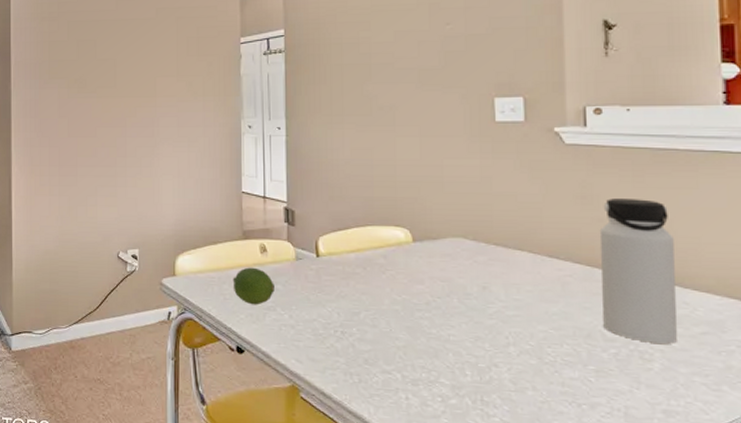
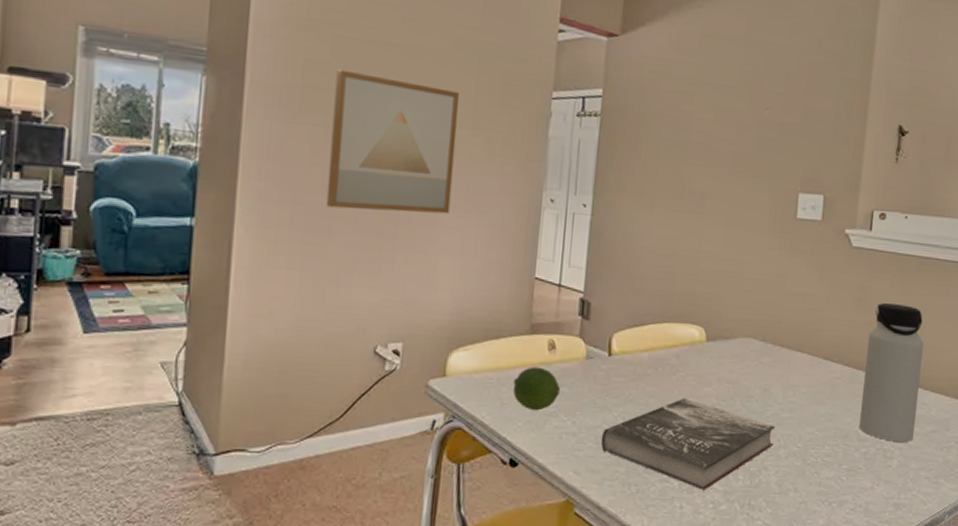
wall art: none [72,45,166,147] -> present [326,69,460,214]
book: none [318,294,502,384] -> present [600,397,776,490]

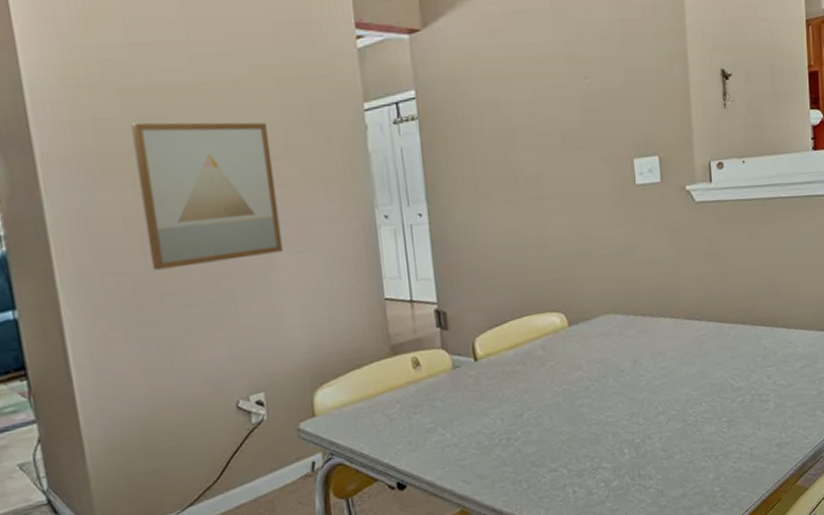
fruit: present [513,366,560,411] -> none [384,386,433,431]
book: present [600,397,776,490] -> none [483,385,653,472]
water bottle: present [859,302,924,442] -> none [725,249,785,386]

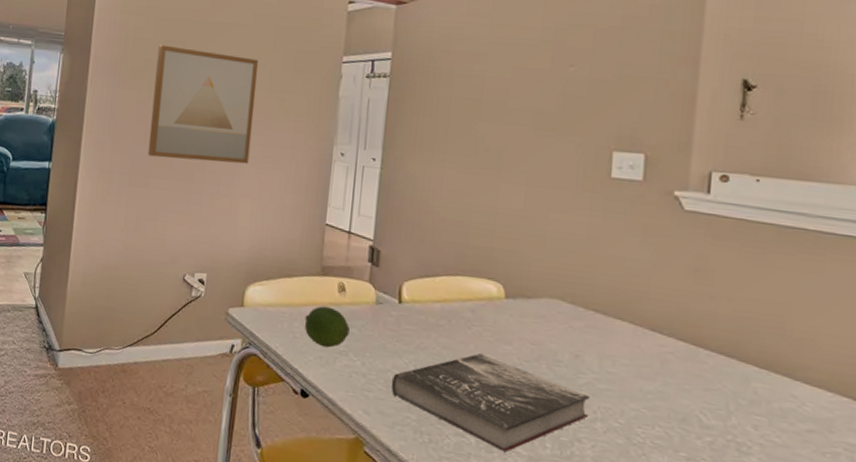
fruit: none [384,386,433,431] -> present [305,306,350,348]
book: none [483,385,653,472] -> present [391,352,591,453]

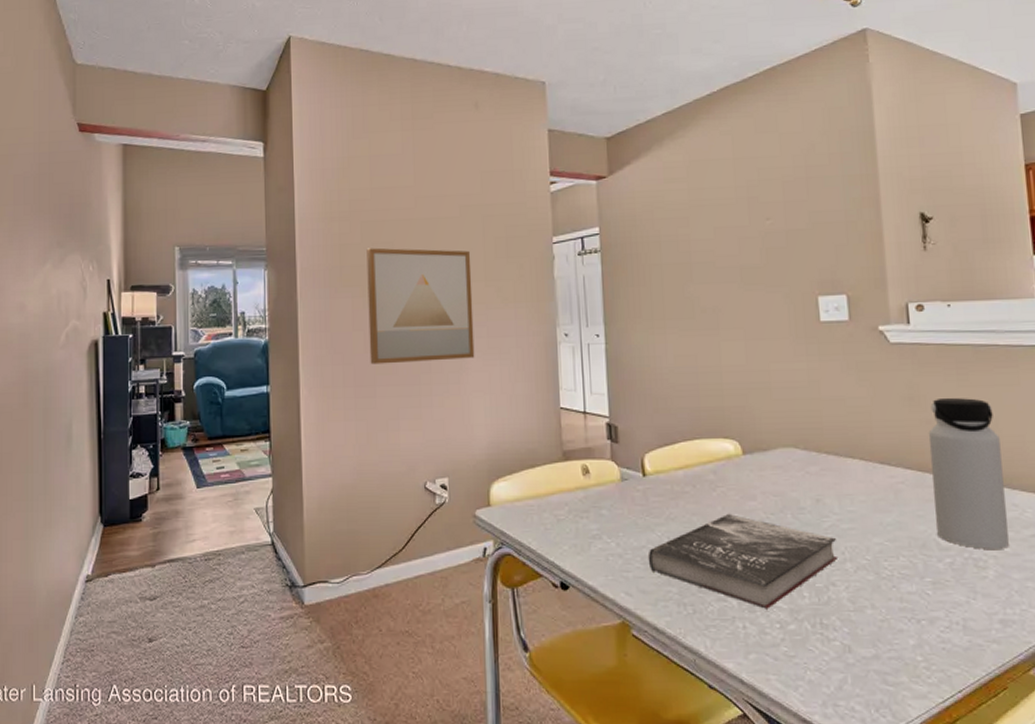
fruit: present [305,306,350,348] -> none [553,492,600,534]
water bottle: none [701,274,790,439] -> present [928,397,1009,549]

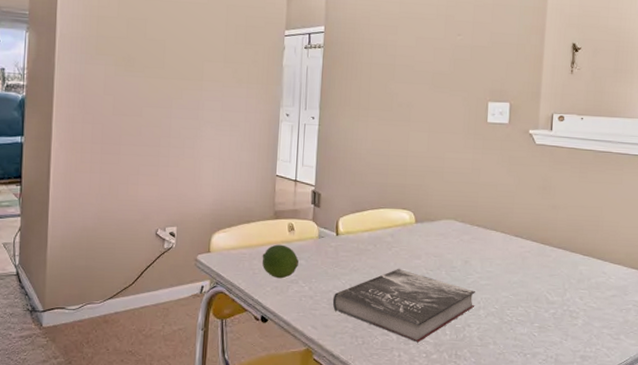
wall art: present [366,247,475,365] -> none [117,22,214,128]
fruit: none [553,492,600,534] -> present [262,244,299,279]
water bottle: present [928,397,1009,549] -> none [548,189,602,304]

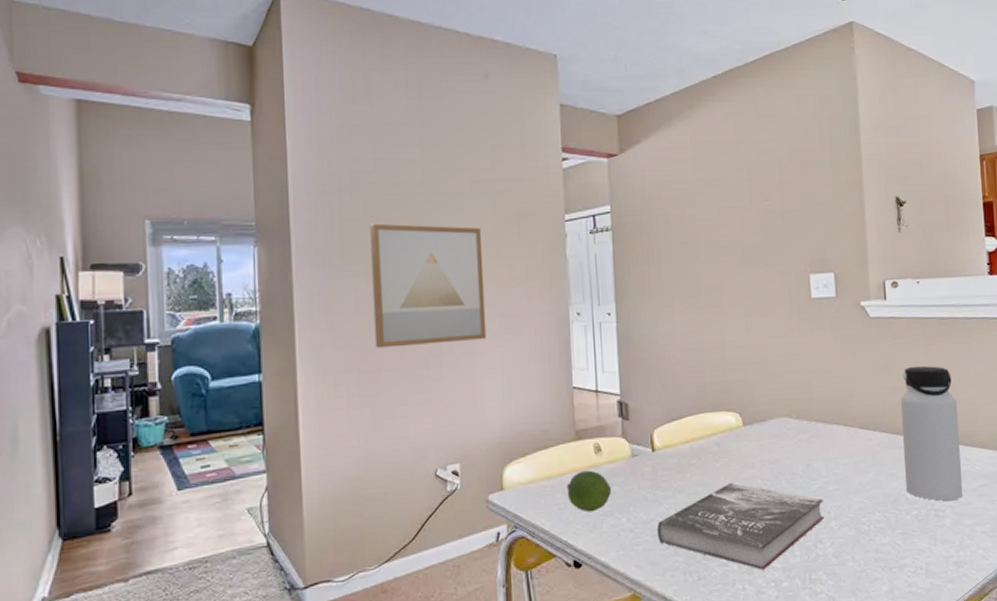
wall art: none [117,22,214,128] -> present [370,223,487,348]
water bottle: none [548,189,602,304] -> present [900,366,962,501]

